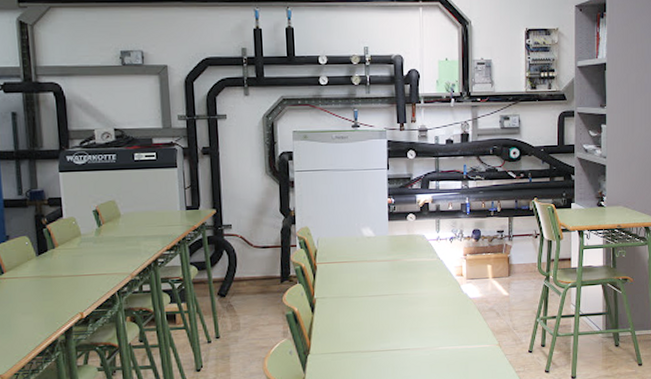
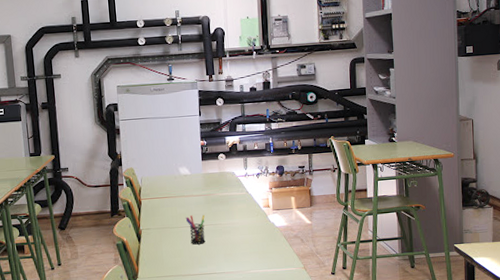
pen holder: none [367,282,390,317] -> present [185,214,206,245]

